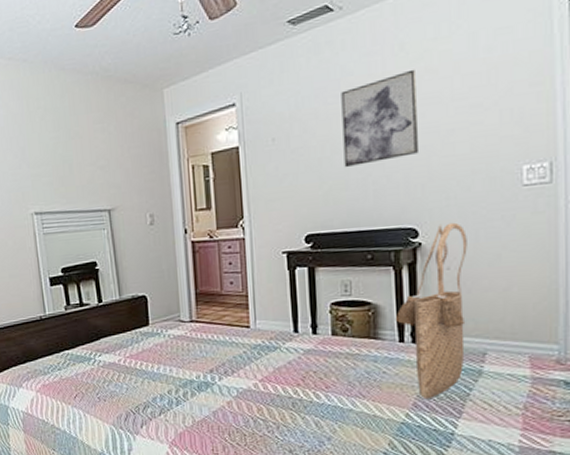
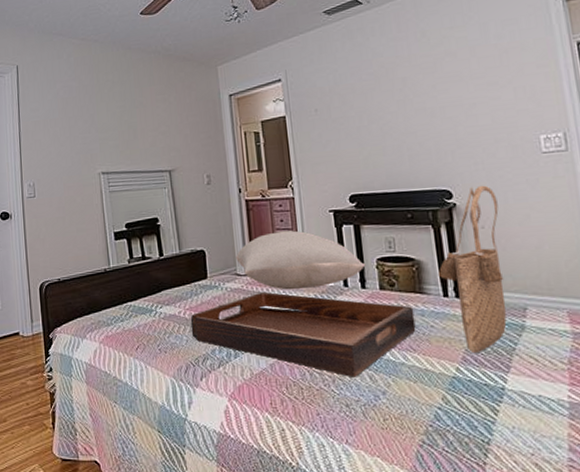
serving tray: none [130,339,367,424] -> present [190,292,416,377]
pillow: none [180,274,319,337] -> present [236,230,366,290]
wall art: present [341,69,420,168] -> none [373,52,447,136]

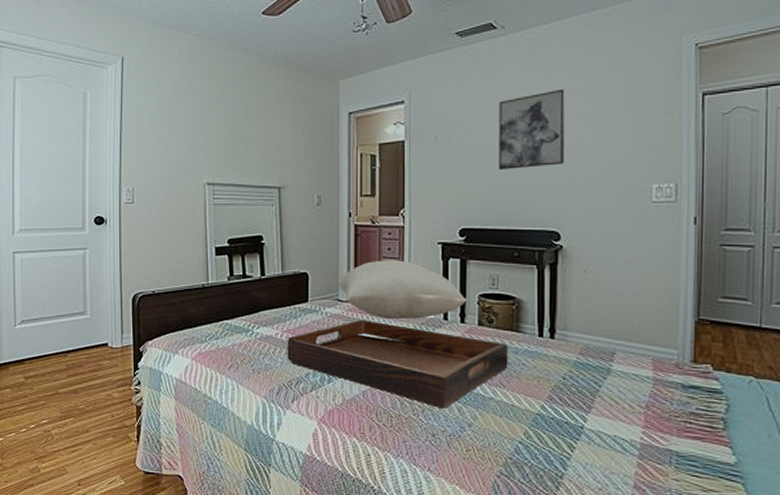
wall art: none [373,52,447,136] -> present [498,88,565,171]
tote bag: present [438,185,507,354] -> none [536,230,603,393]

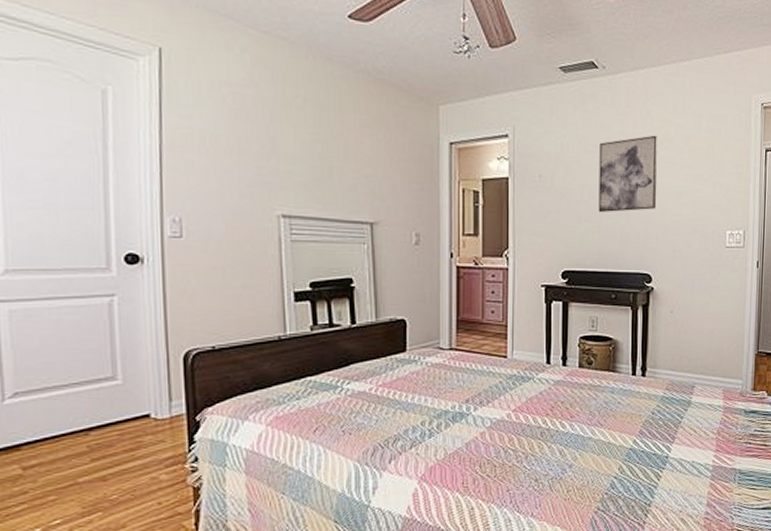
serving tray: present [287,320,508,409] -> none [382,368,606,453]
pillow: present [339,260,467,320] -> none [440,304,569,366]

